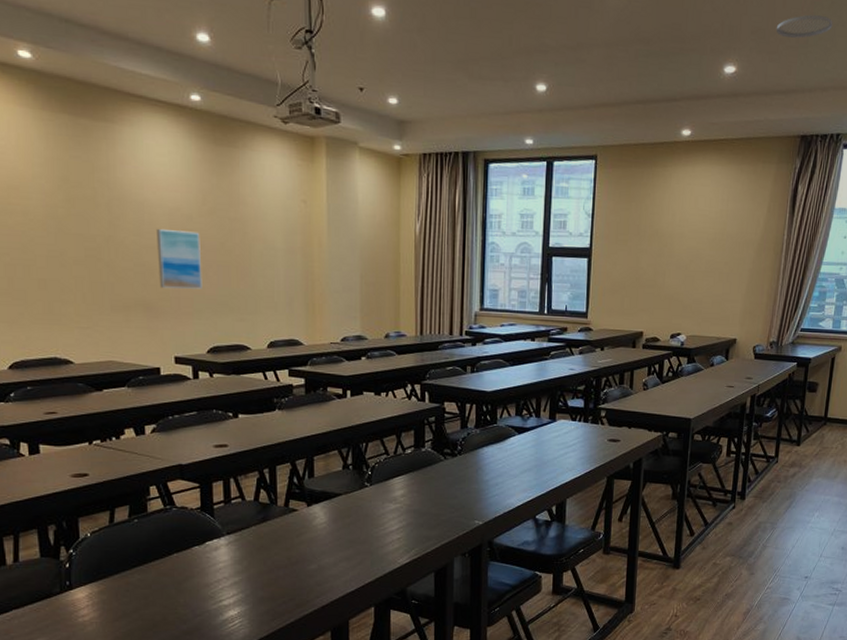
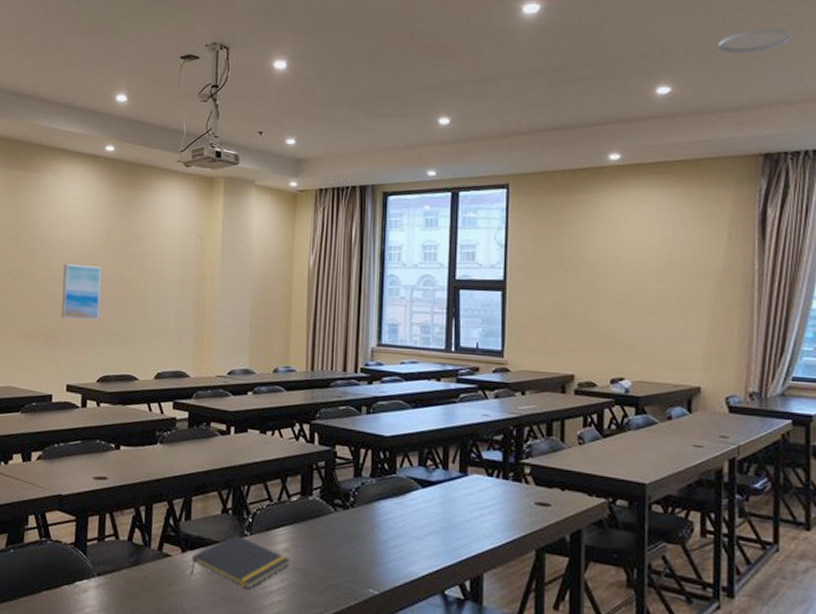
notepad: none [317,486,407,531] -> present [190,534,290,589]

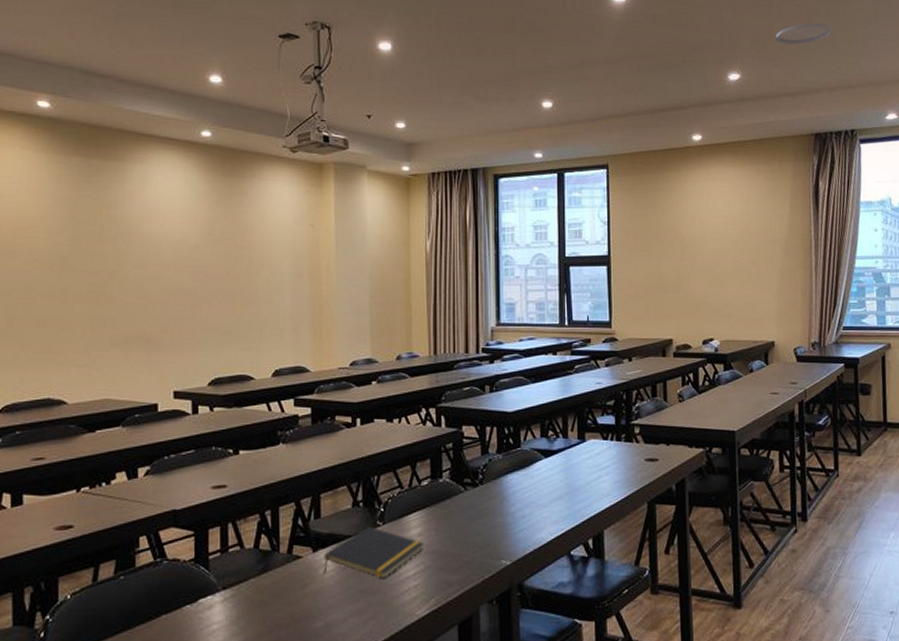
wall art: present [61,264,102,320] -> none [161,261,206,321]

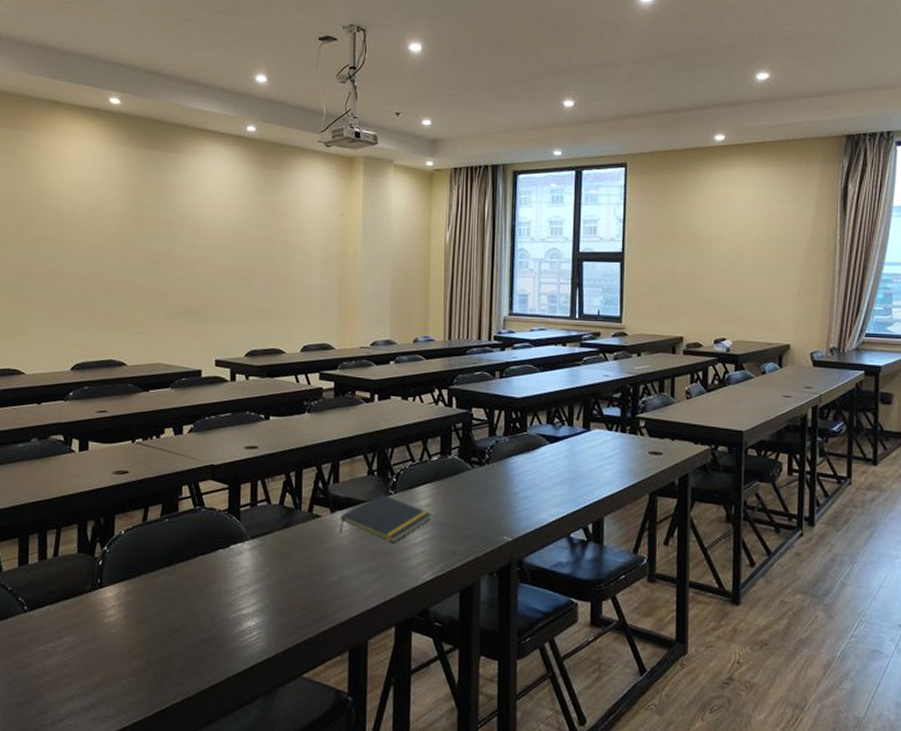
ceiling vent: present [776,23,831,45] -> none [810,20,872,43]

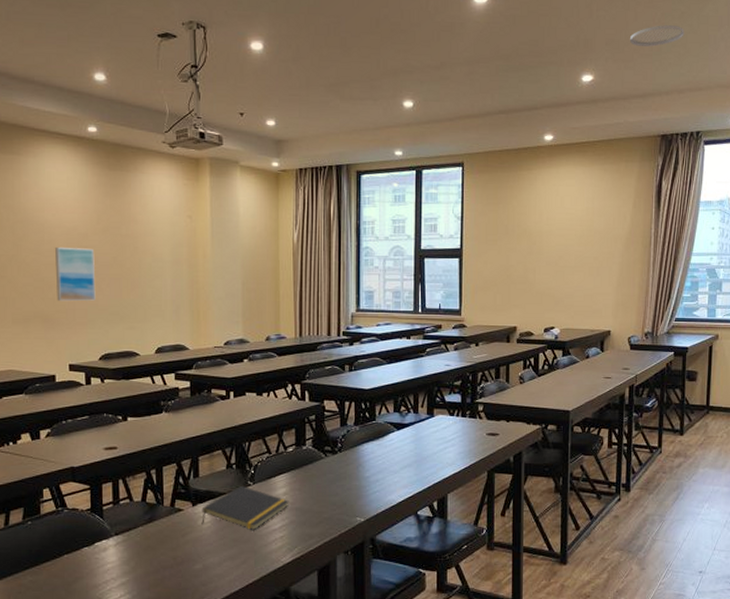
wall art: none [207,243,247,297] -> present [55,248,96,302]
ceiling vent: none [810,20,872,43] -> present [630,25,684,47]

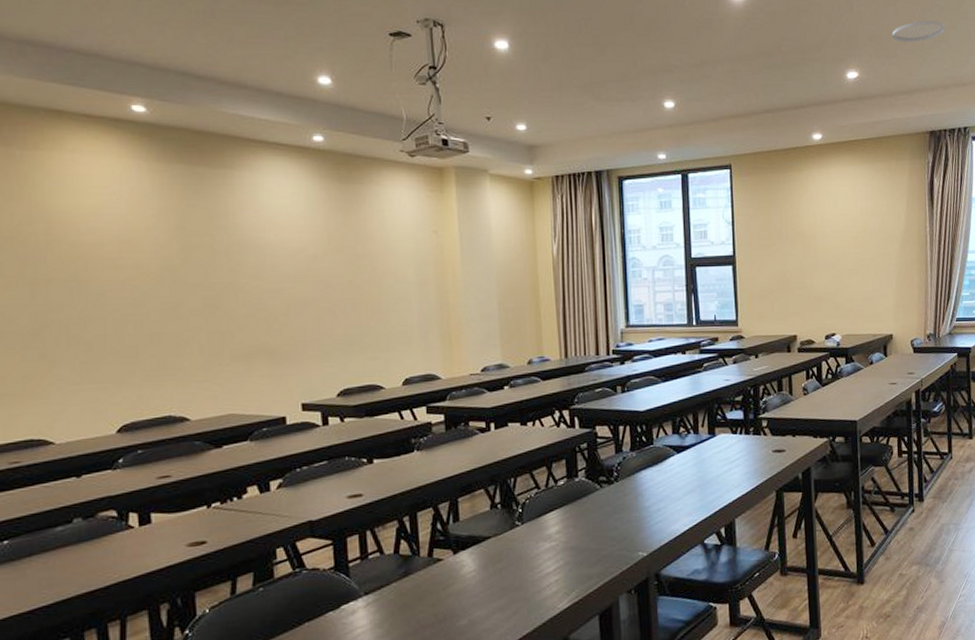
wall art: present [55,248,96,302] -> none [280,271,330,333]
notepad: present [201,485,289,530] -> none [464,526,563,576]

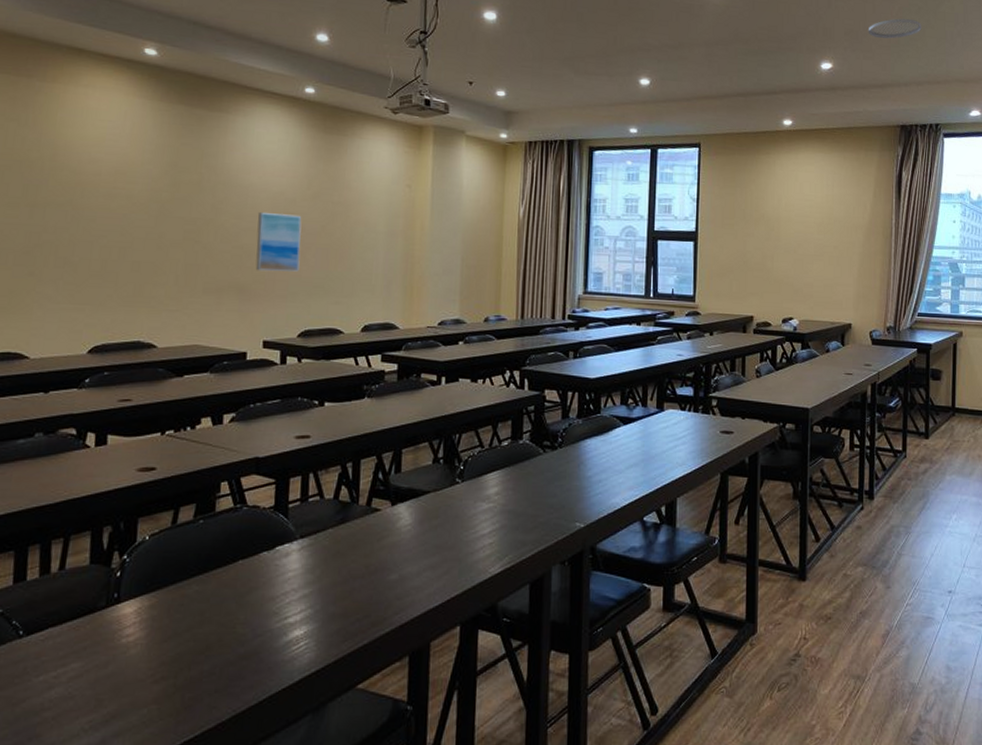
wall art: none [280,271,330,333] -> present [255,213,302,272]

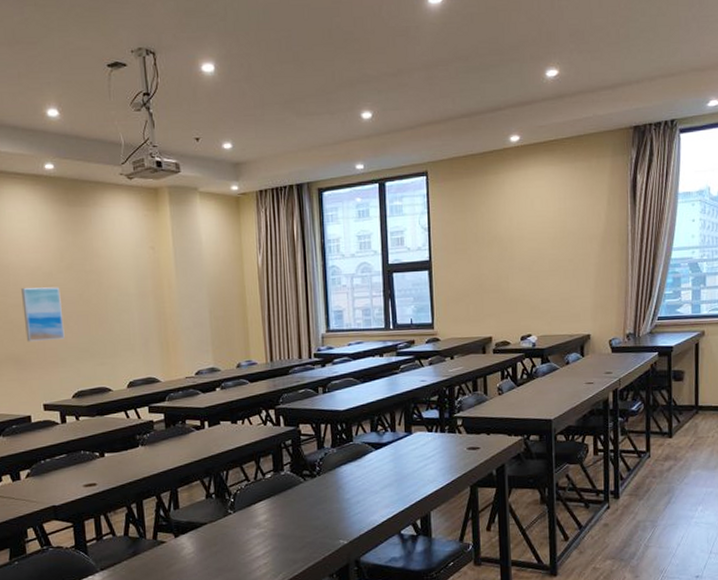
ceiling vent: present [869,18,922,39] -> none [595,9,653,35]

